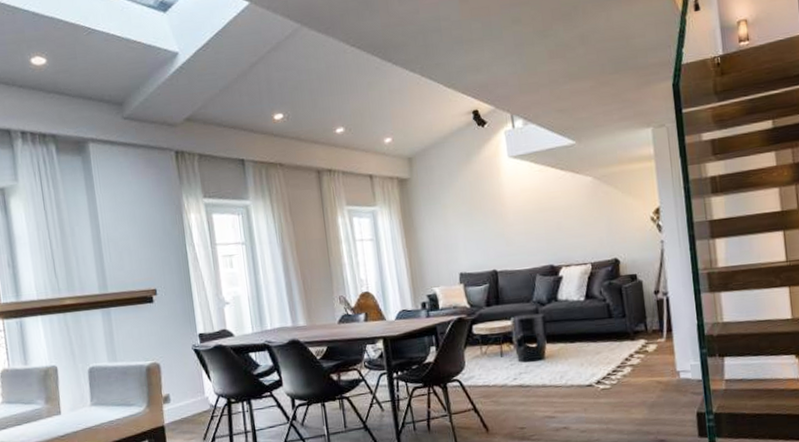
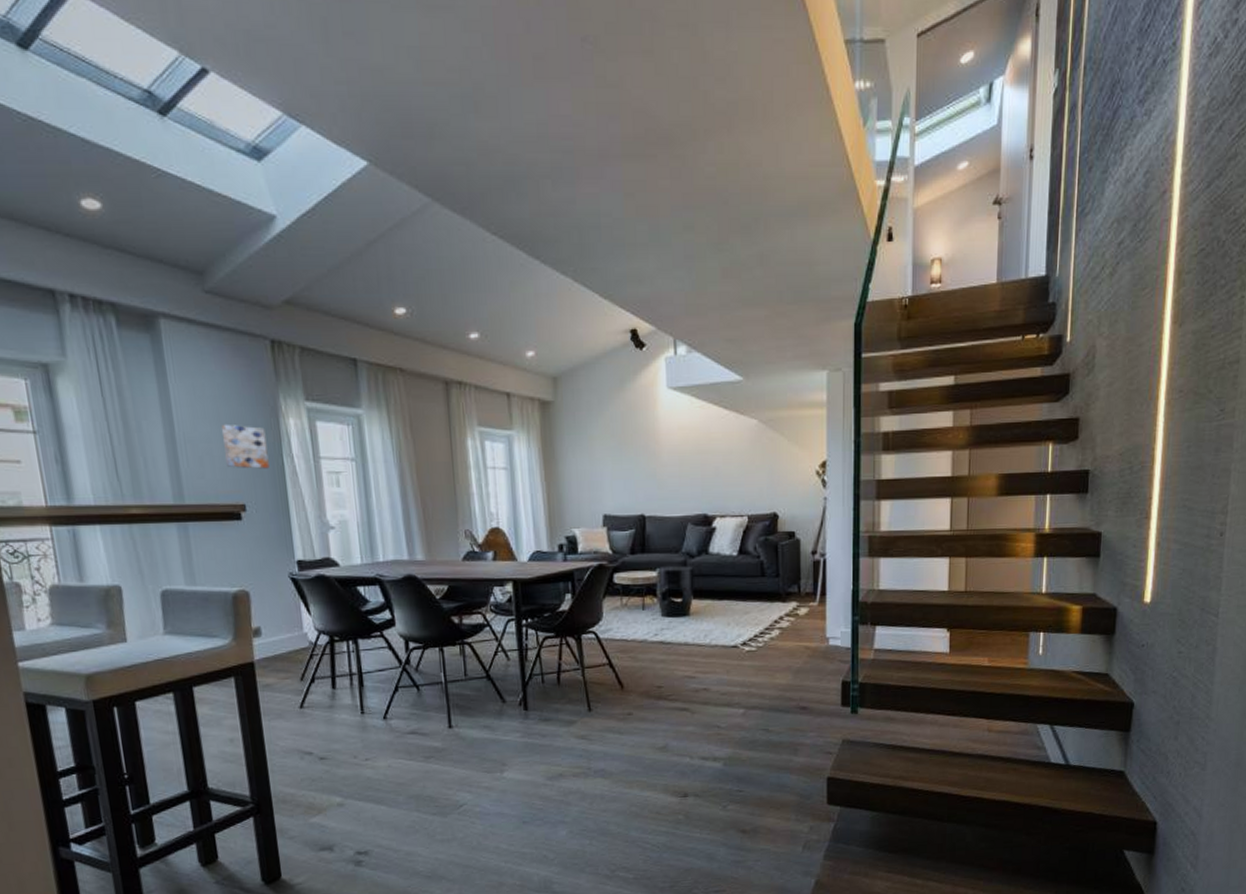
wall art: none [137,223,175,259] -> present [222,424,270,469]

